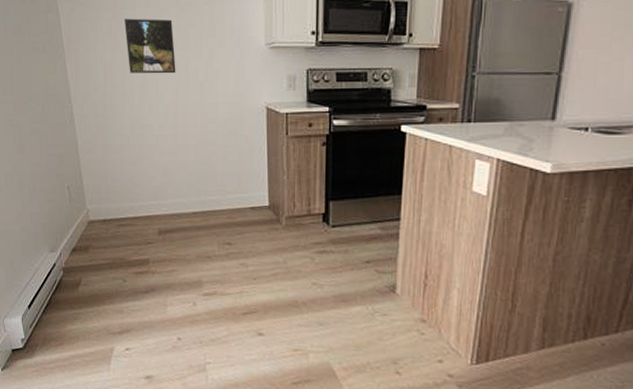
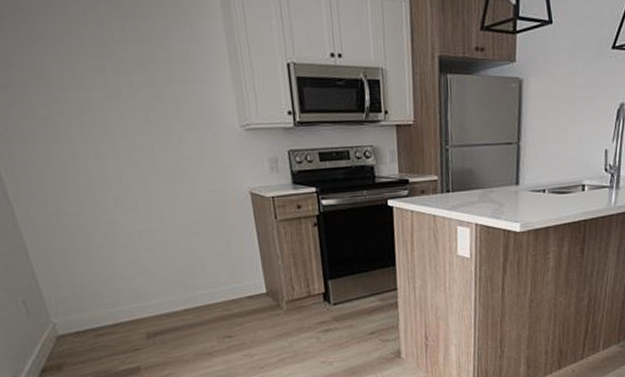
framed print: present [125,18,176,74] -> none [66,101,141,165]

